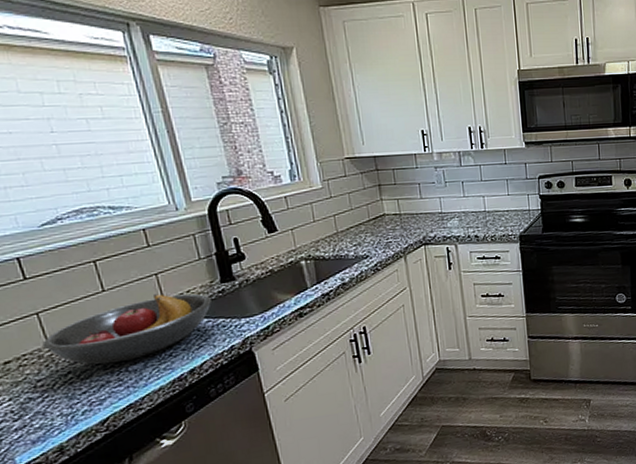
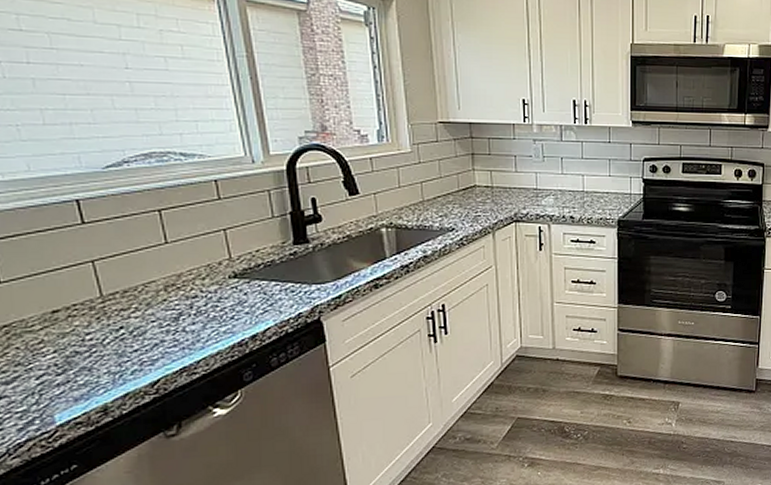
fruit bowl: present [42,294,212,365] -> none [95,251,281,322]

